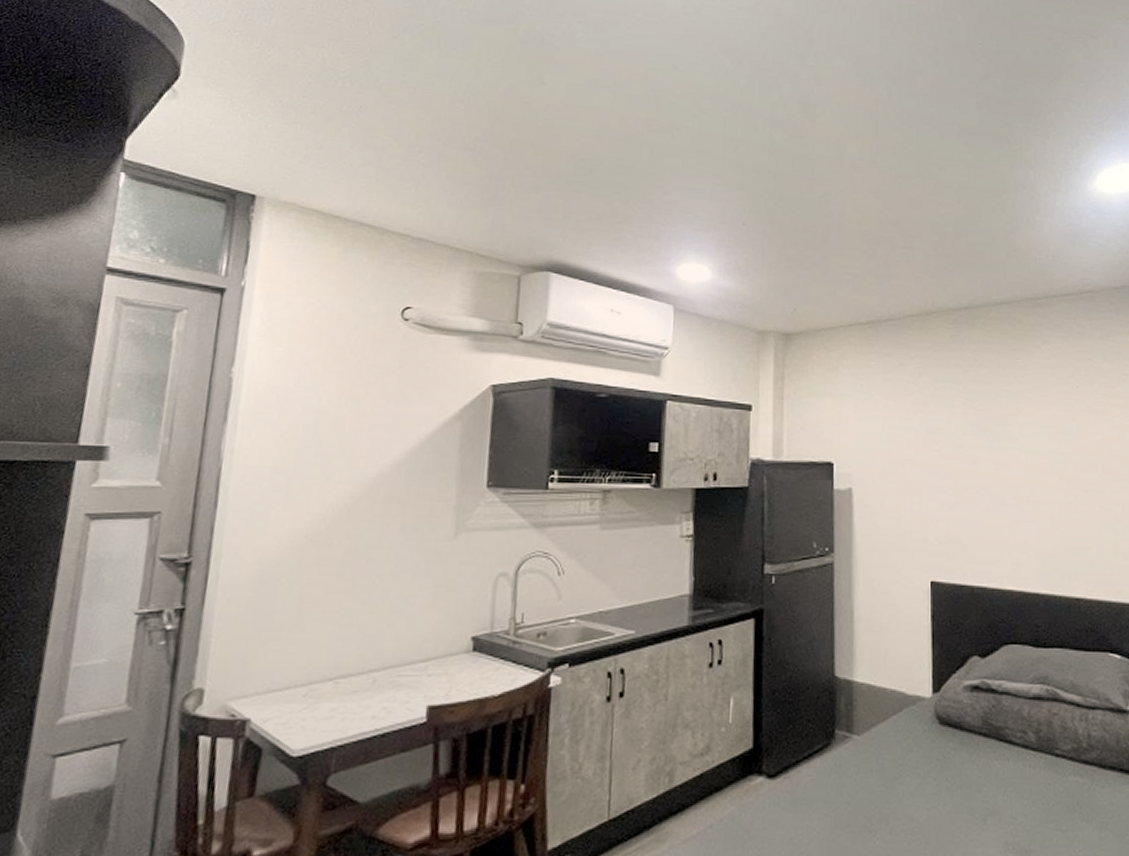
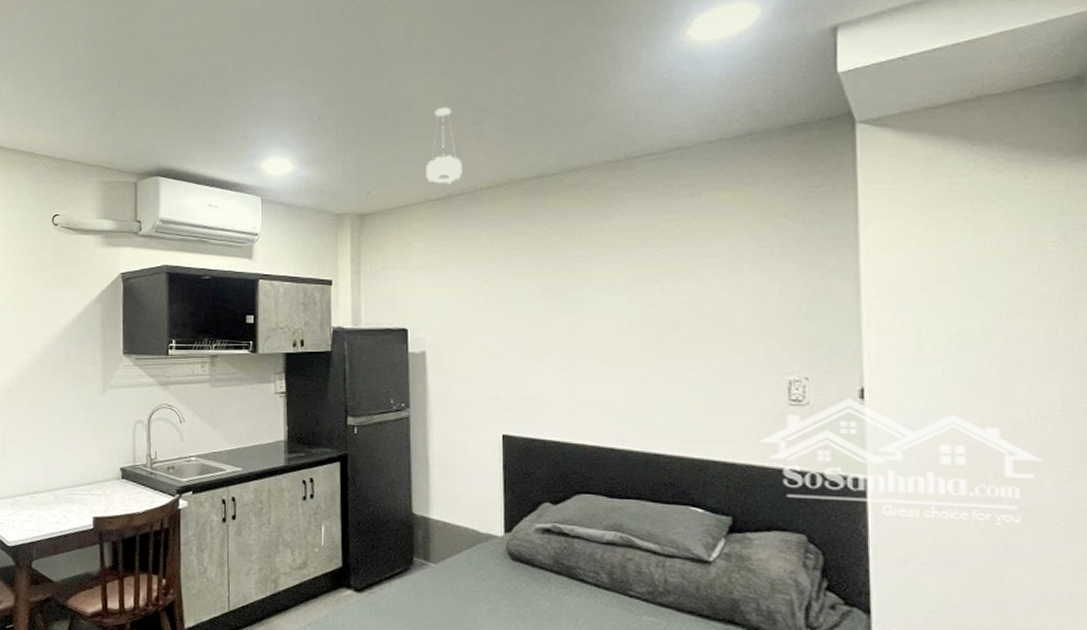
pendant light: none [855,227,892,309] -> present [426,107,462,185]

